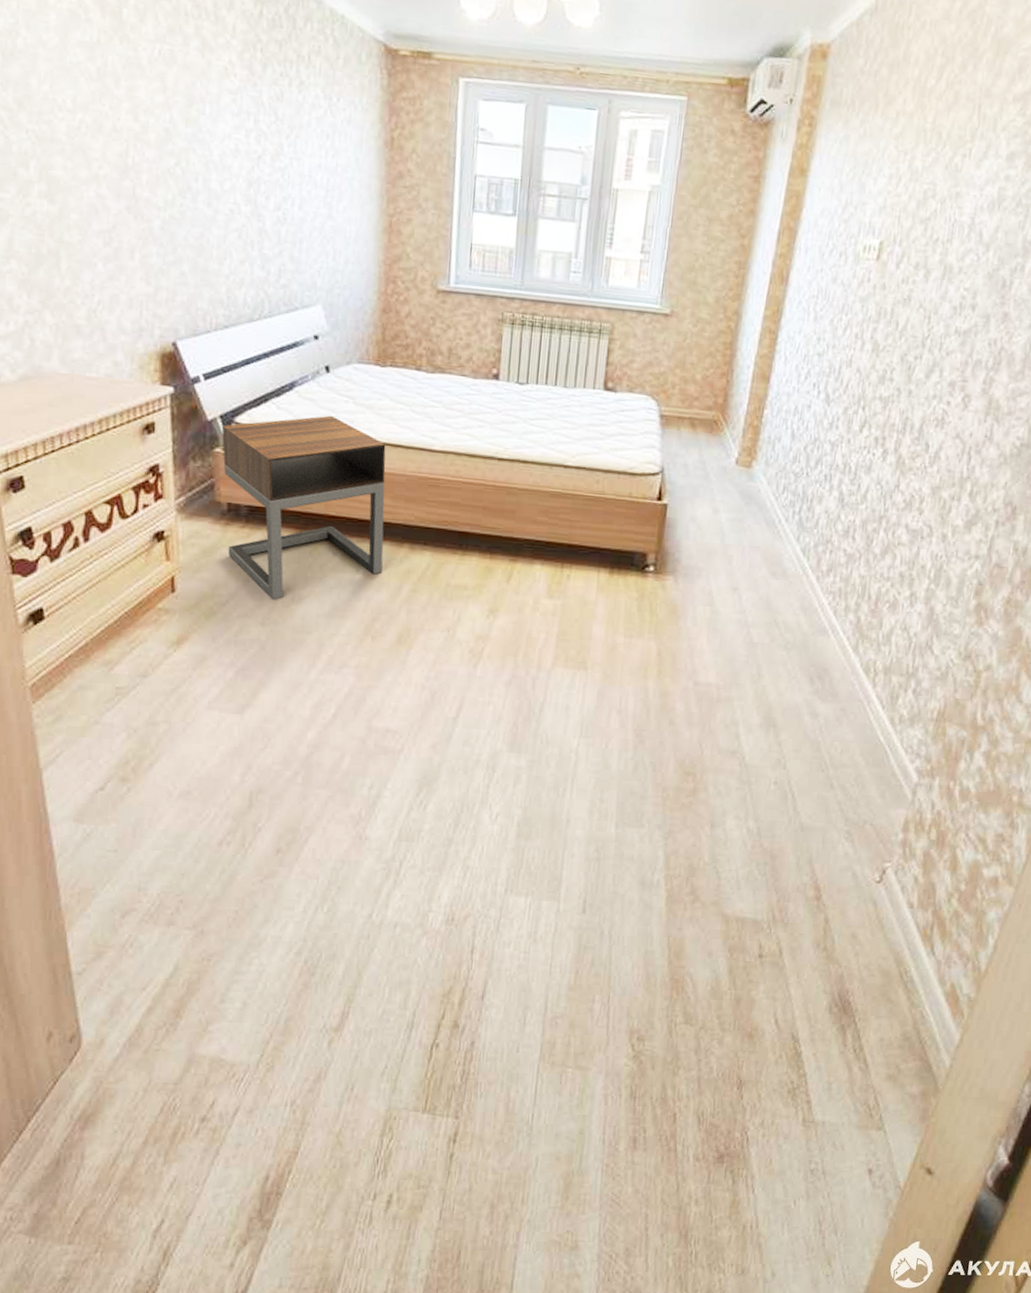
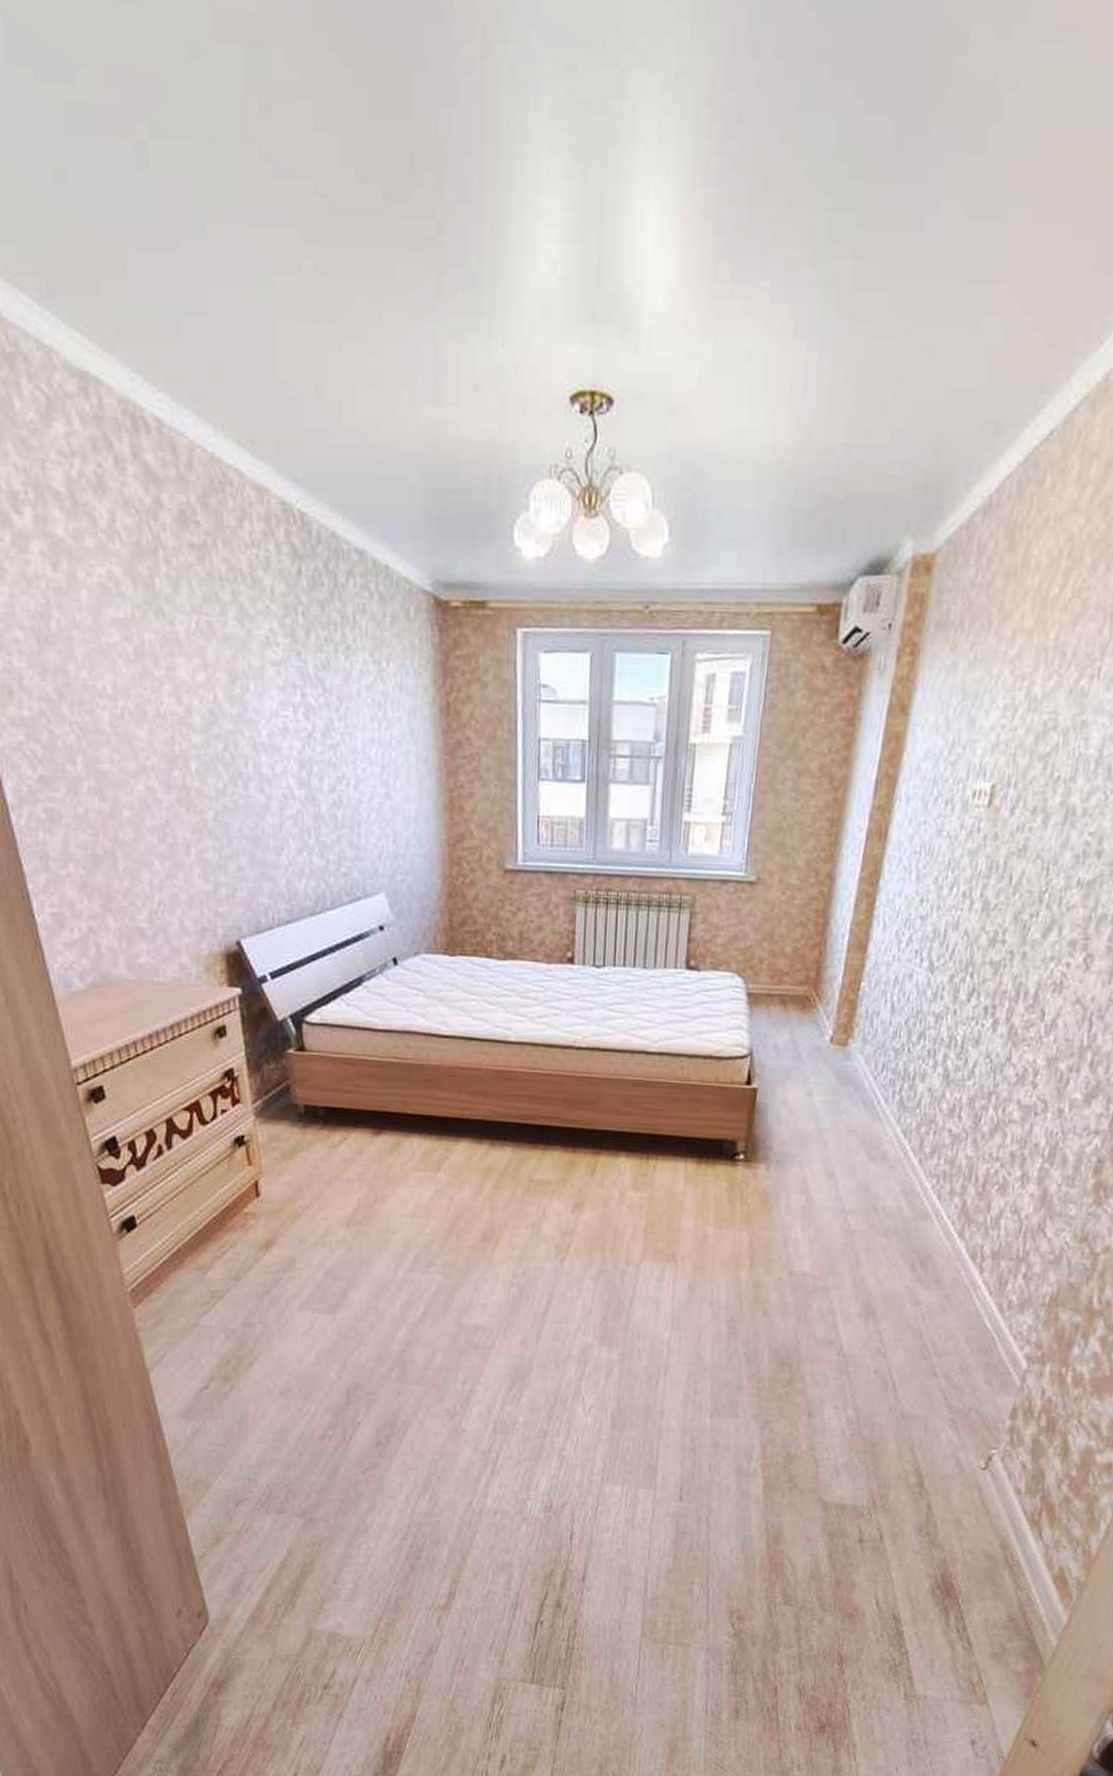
nightstand: present [222,415,386,600] -> none [293,1010,464,1201]

